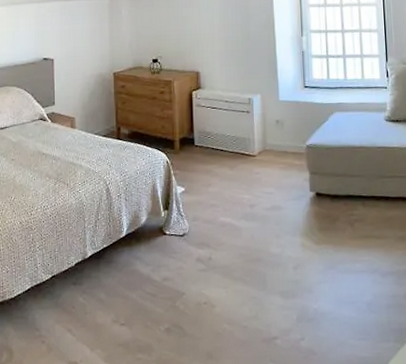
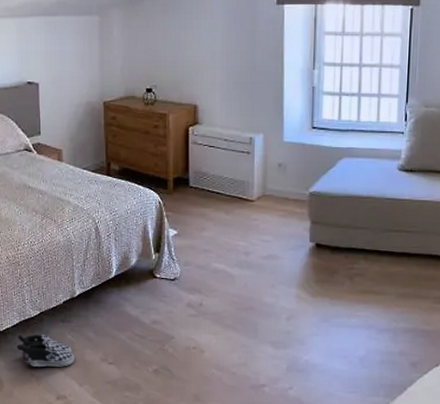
shoe: none [27,298,87,333] -> present [16,334,75,367]

